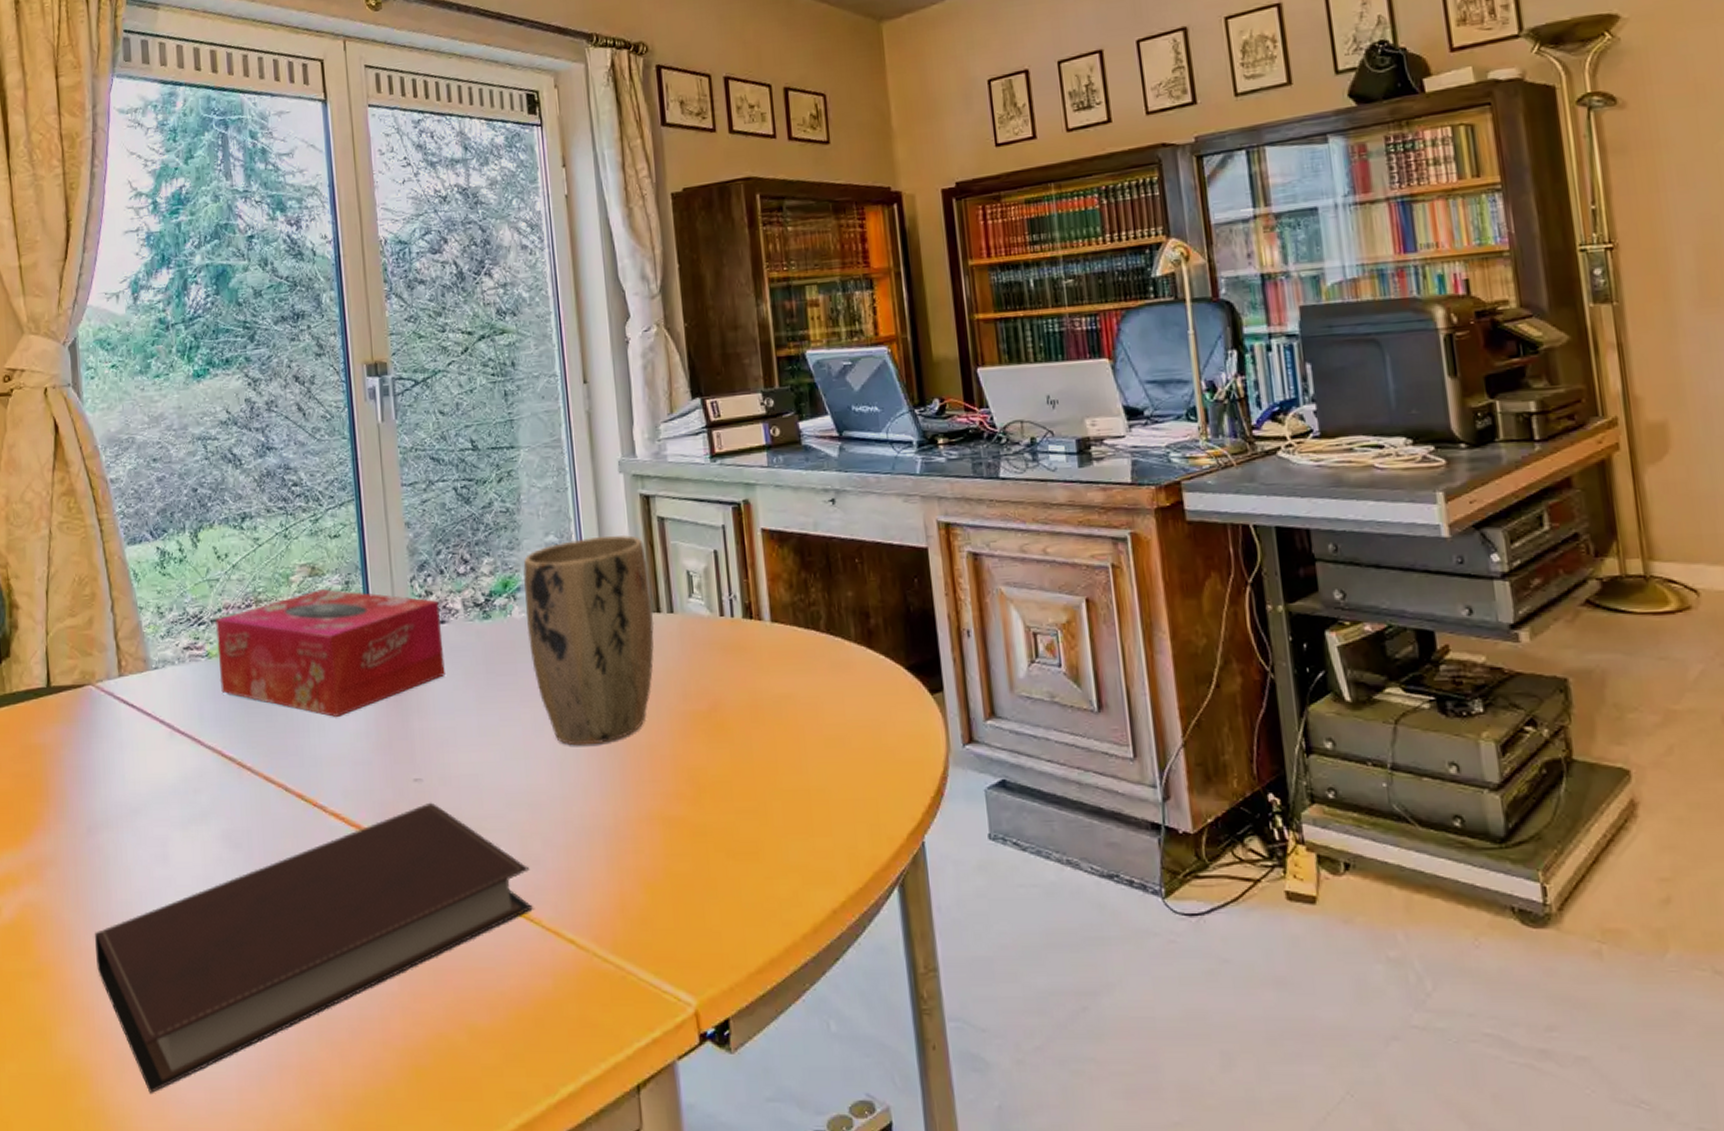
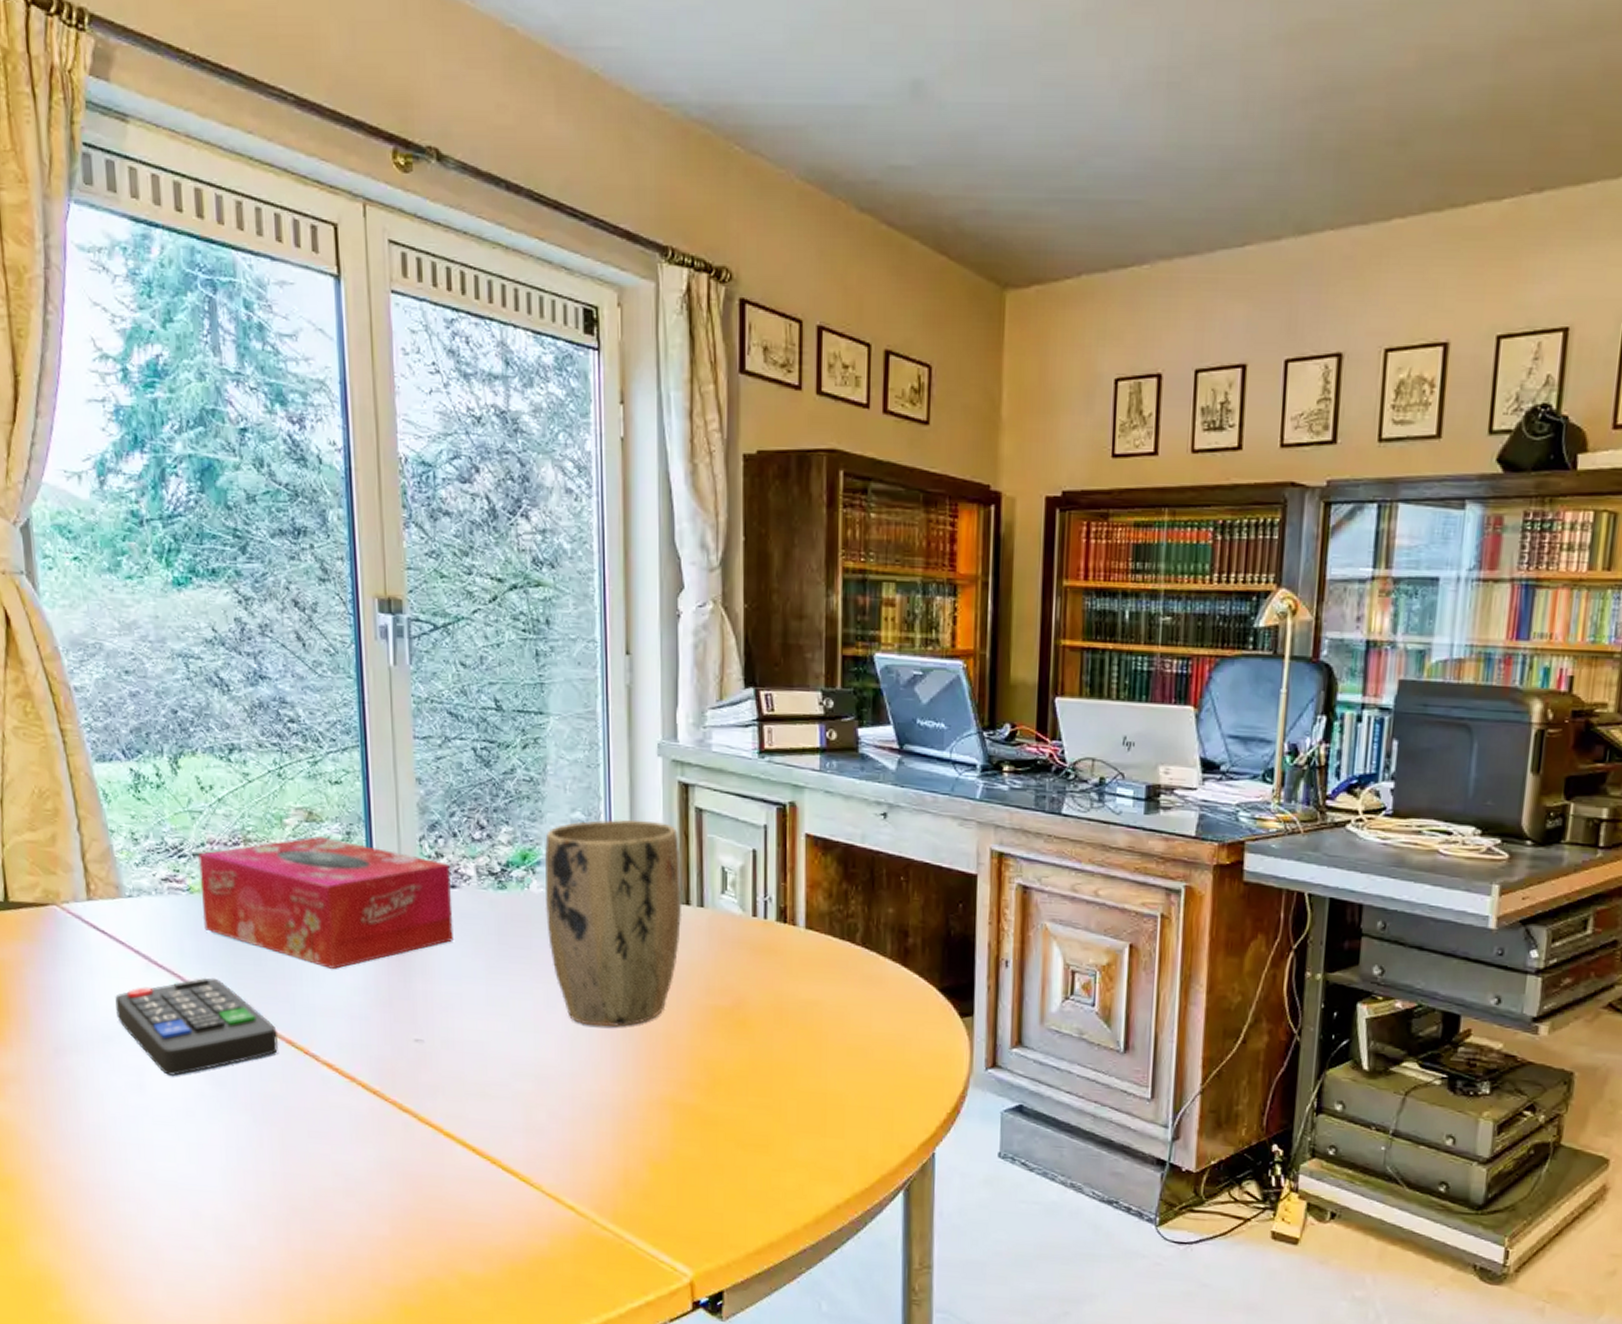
notebook: present [95,802,533,1093] -> none [65,1063,533,1305]
remote control: none [142,739,289,843] -> present [115,977,278,1076]

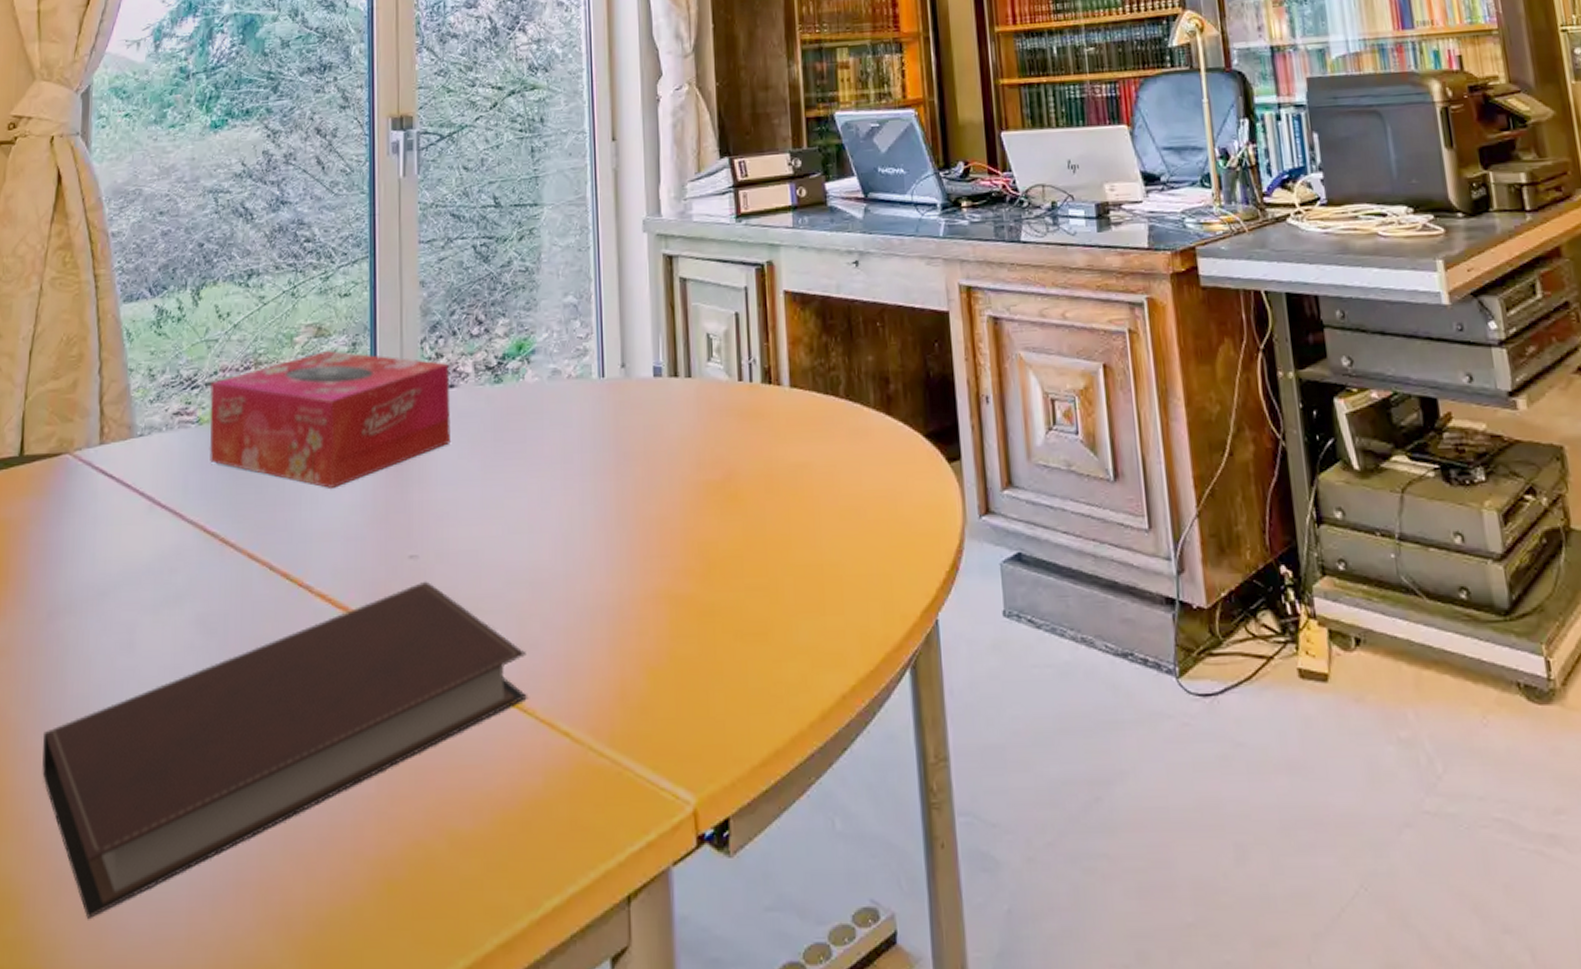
notebook: none [65,1063,533,1305] -> present [42,581,527,918]
remote control: present [115,977,278,1076] -> none [114,512,273,628]
plant pot: present [545,819,683,1027] -> none [539,295,671,519]

